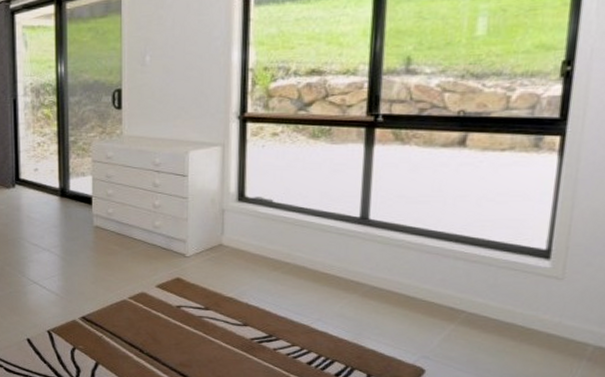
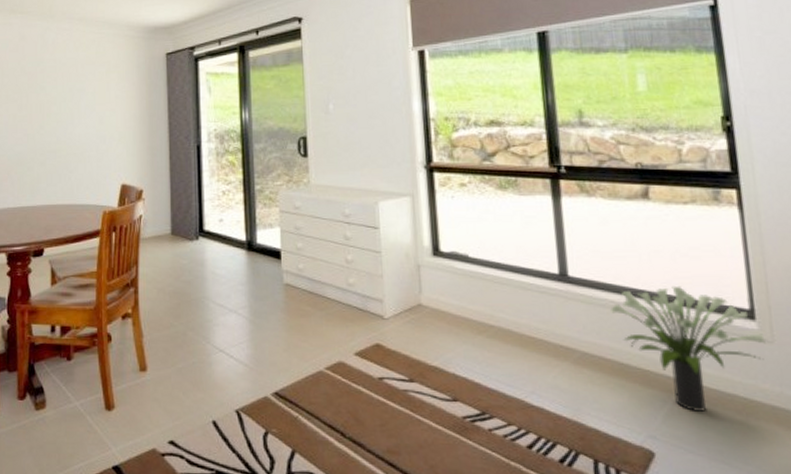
potted plant: none [406,228,556,337] -> present [611,285,766,412]

